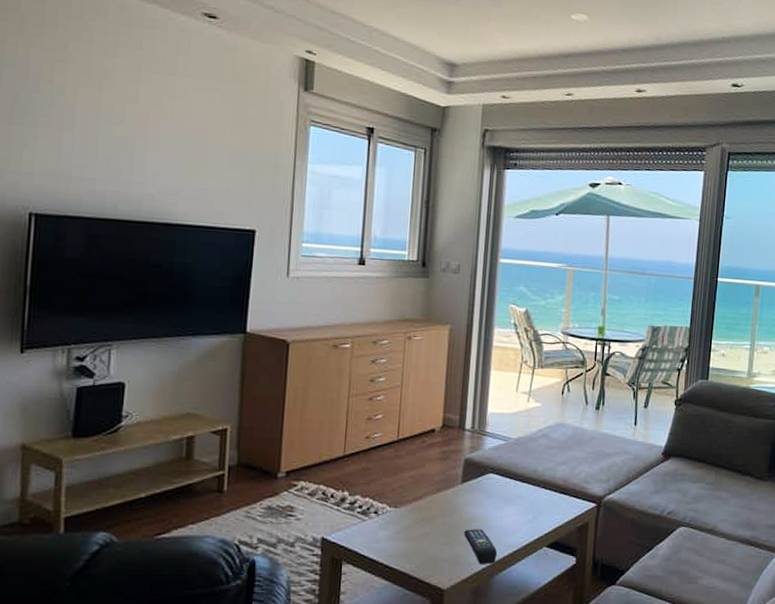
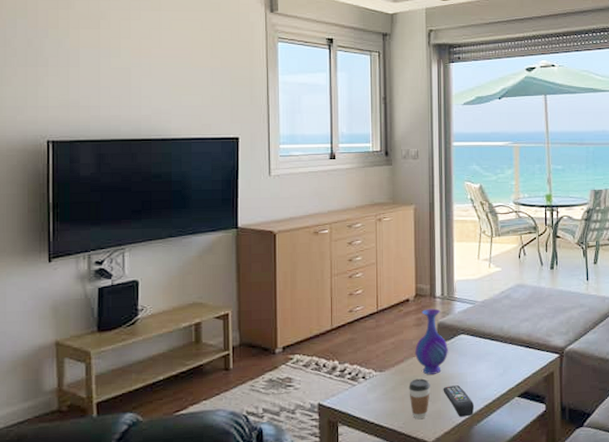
coffee cup: none [425,518,450,564] -> present [409,378,430,420]
vase: none [436,442,474,515] -> present [415,308,448,375]

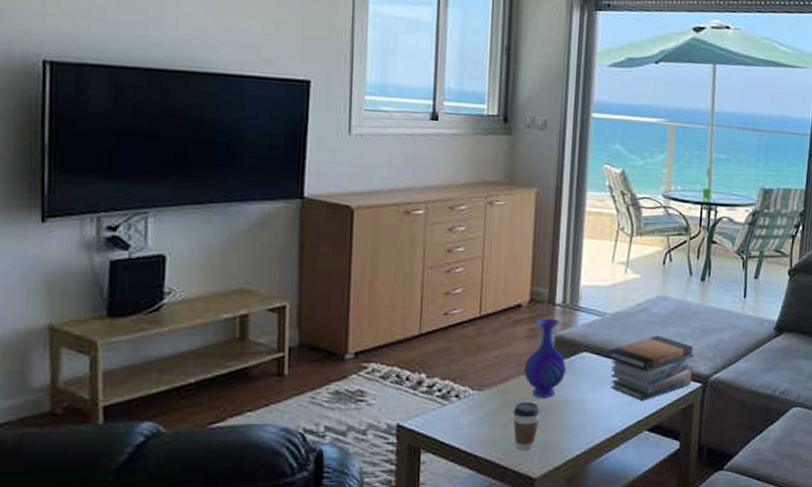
remote control: present [443,385,475,417] -> none [556,413,593,450]
book stack: none [480,317,551,372] -> present [607,335,694,401]

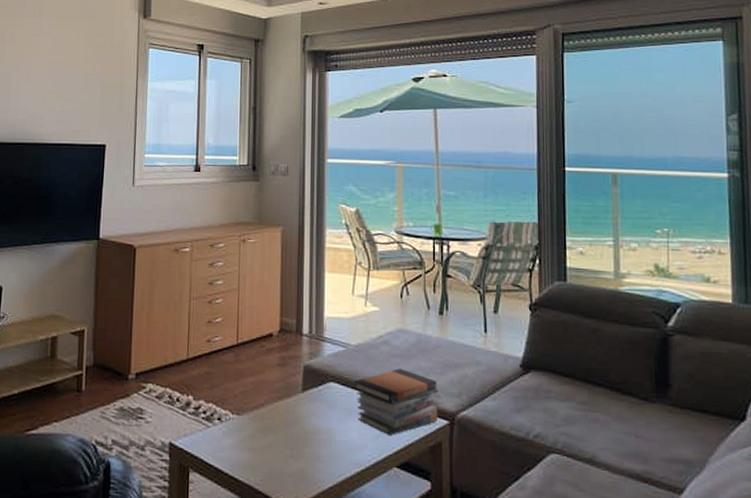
coffee cup: present [513,402,541,451] -> none [268,428,293,478]
vase: present [524,318,566,398] -> none [277,347,315,426]

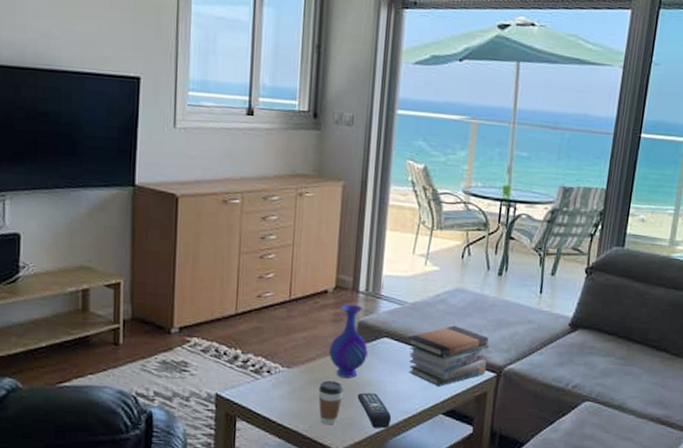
coffee cup: none [268,428,293,478] -> present [318,380,344,425]
vase: none [277,347,315,426] -> present [329,304,368,378]
remote control: none [307,442,344,483] -> present [357,393,392,429]

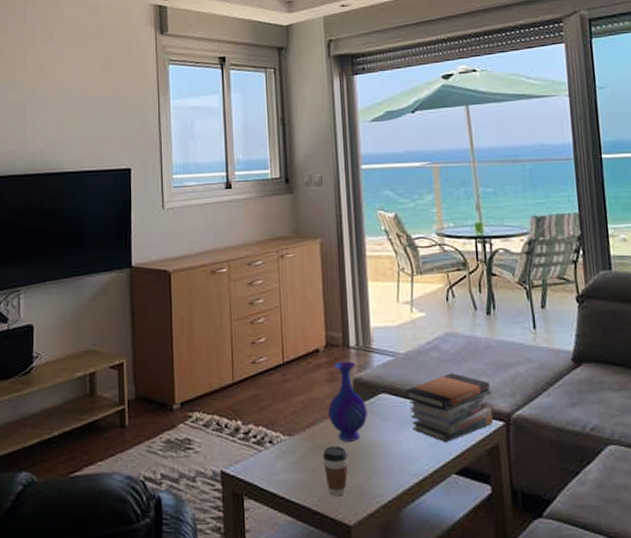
remote control: present [357,393,392,429] -> none [363,456,403,496]

